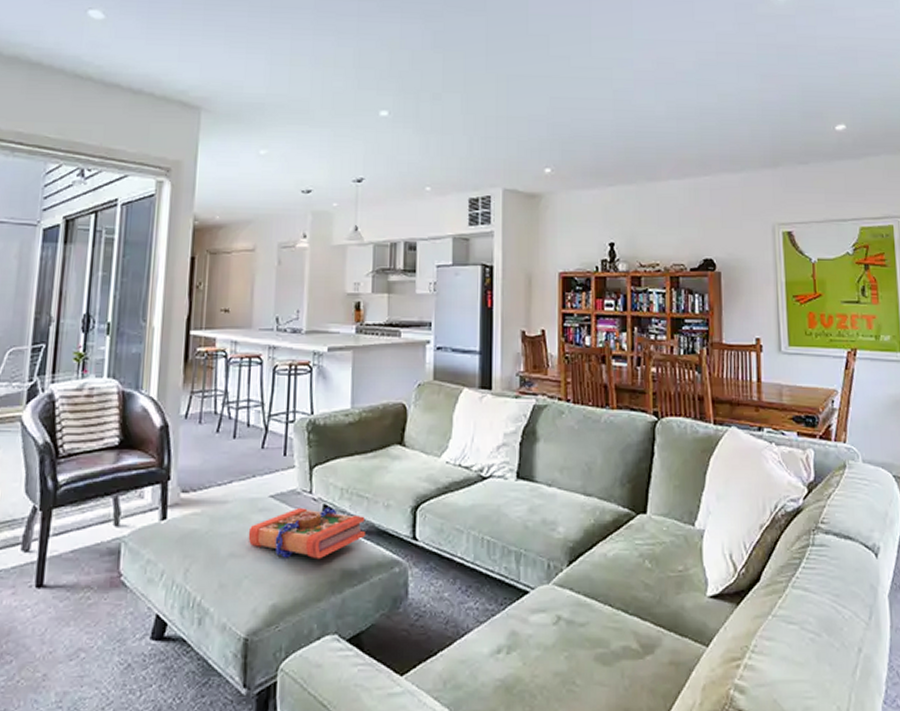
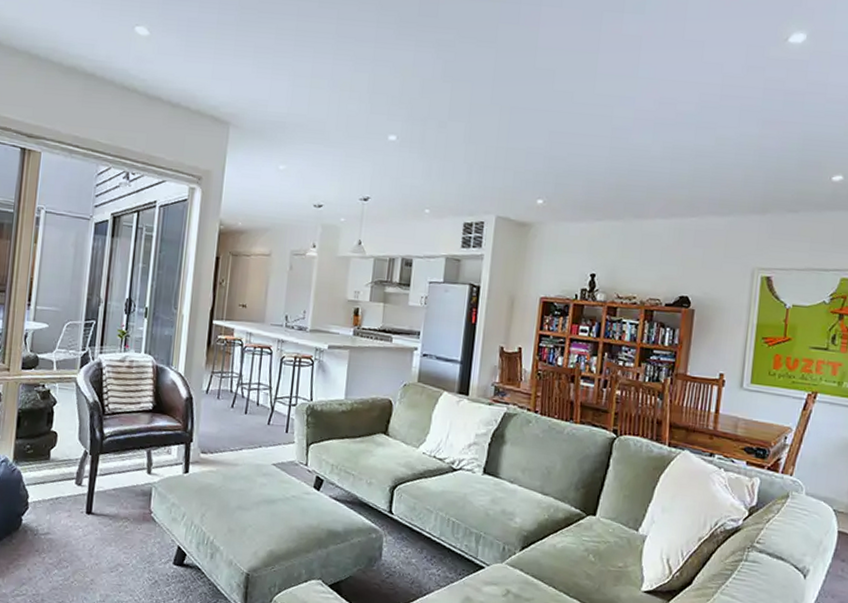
book: present [248,507,366,560] -> none [253,476,351,520]

